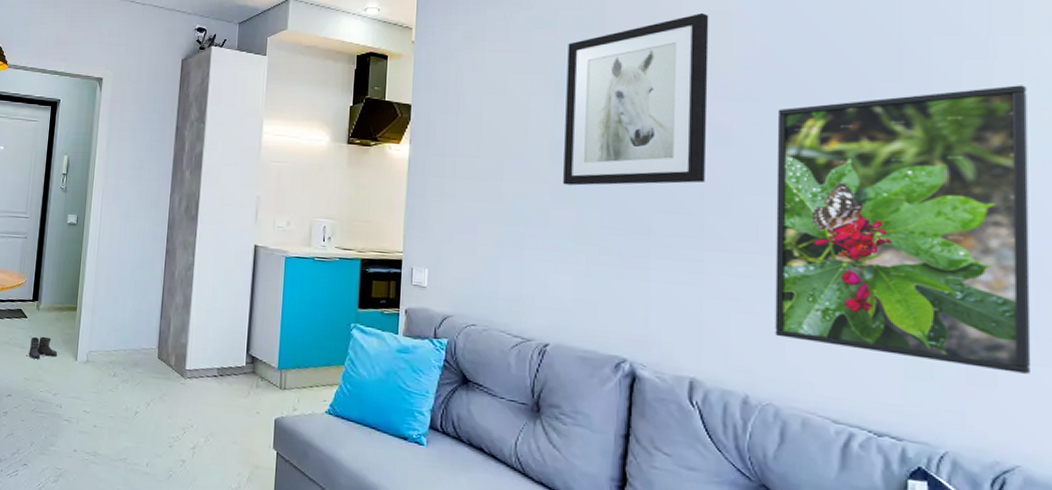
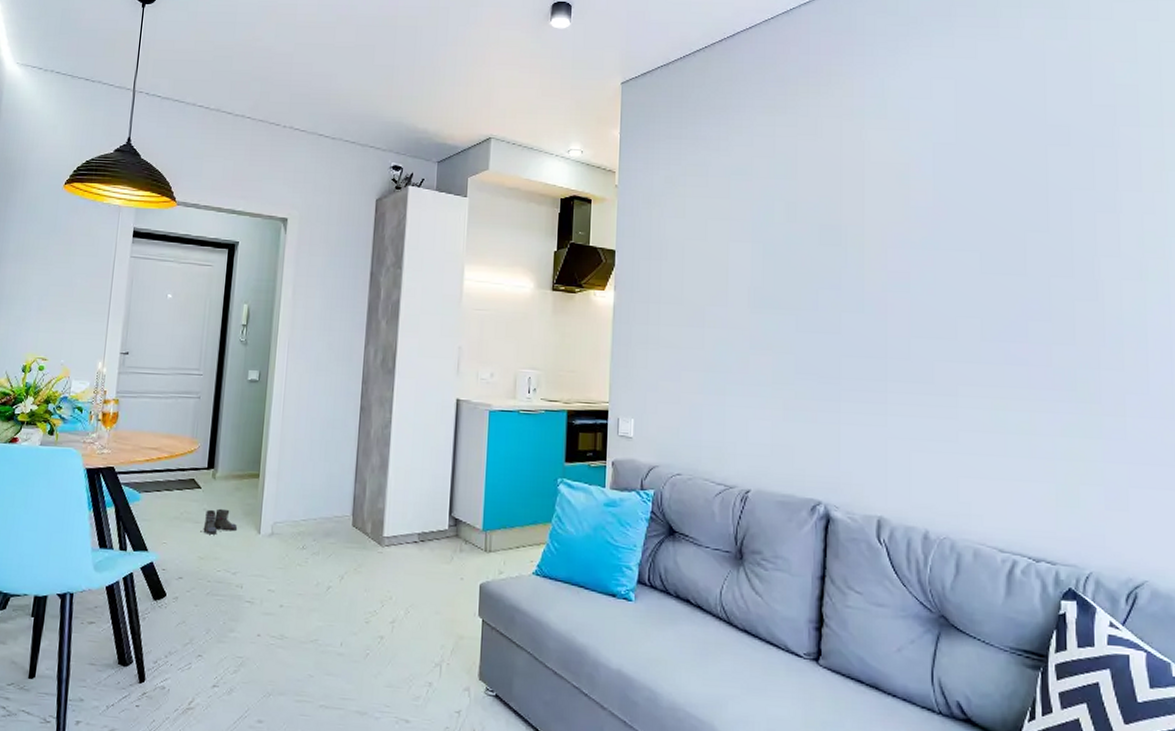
wall art: present [563,13,709,186] -> none [761,164,889,332]
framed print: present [775,85,1032,374] -> none [948,236,1155,497]

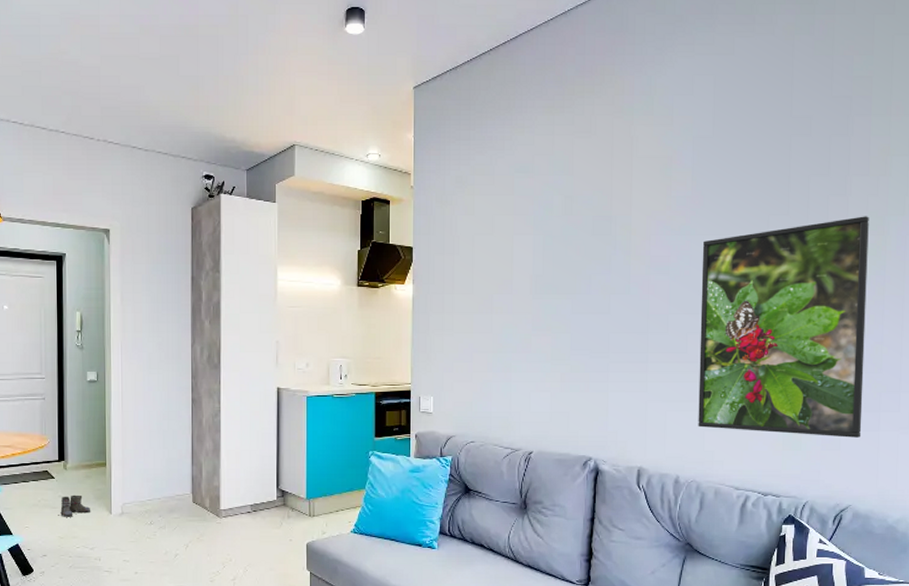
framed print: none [948,236,1155,497] -> present [698,216,869,438]

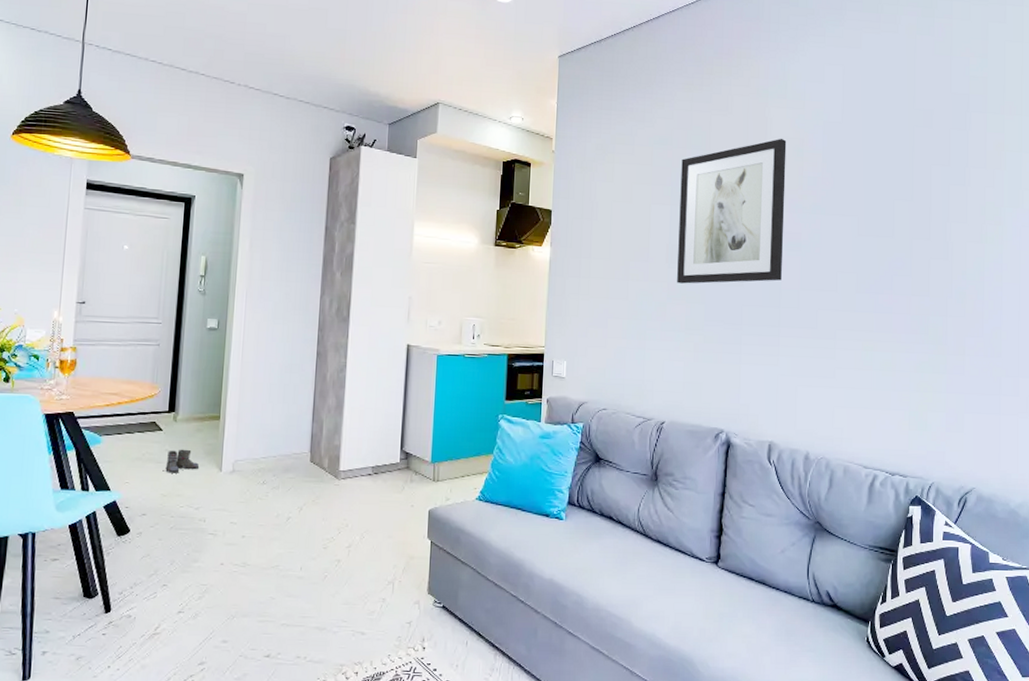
wall art: none [542,158,654,314] -> present [677,139,787,284]
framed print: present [698,216,869,438] -> none [827,206,987,420]

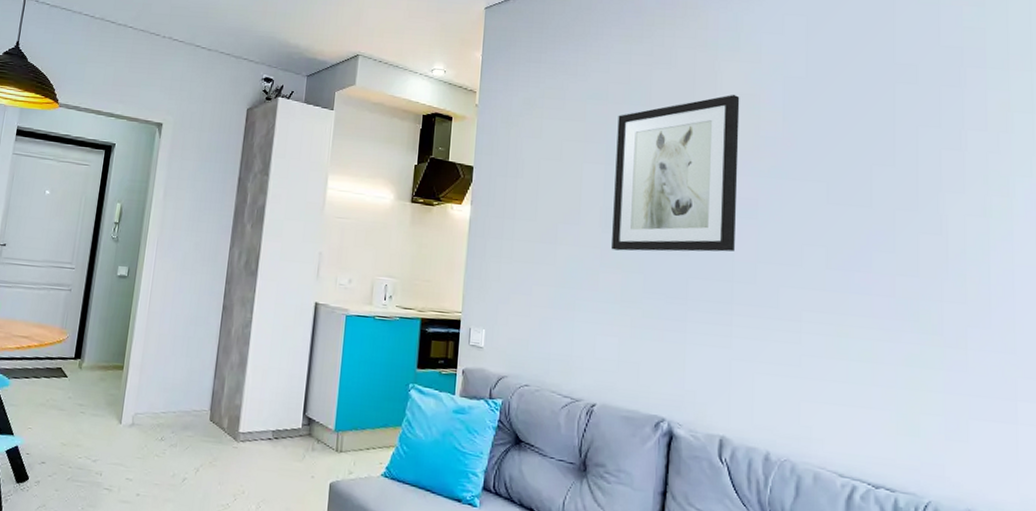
boots: present [165,449,200,473] -> none [67,397,100,423]

